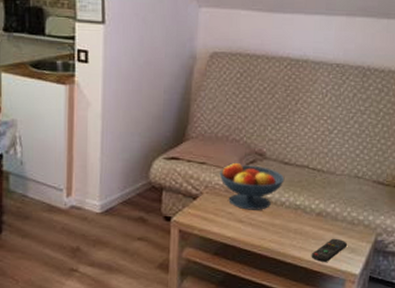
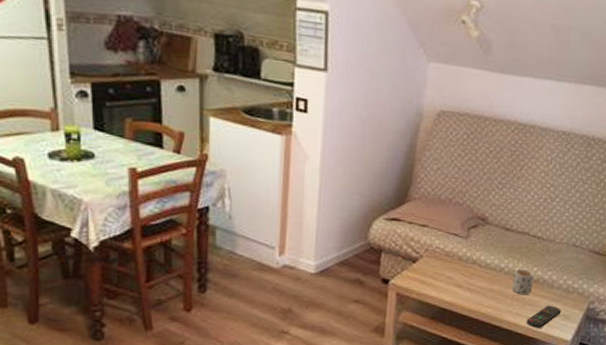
fruit bowl: present [219,163,285,210] -> none [440,227,505,276]
mug: none [294,202,316,229] -> present [512,269,534,295]

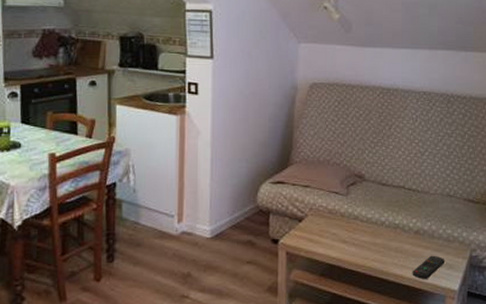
mug: present [512,269,534,295] -> none [394,221,414,247]

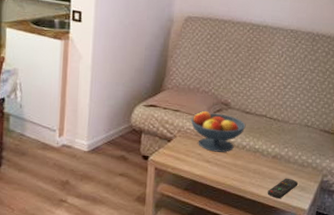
fruit bowl: none [322,186,383,230] -> present [190,111,246,152]

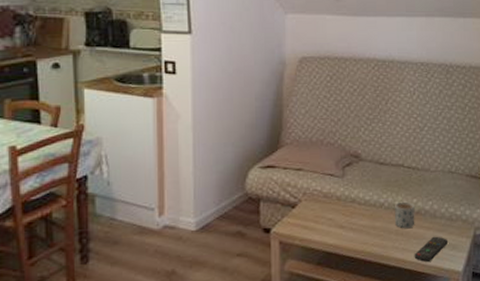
fruit bowl: present [190,111,246,152] -> none [316,167,382,215]
mug: none [253,146,272,169] -> present [394,201,415,229]

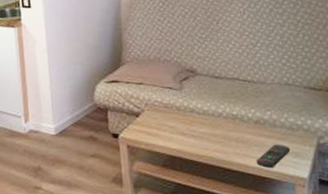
mug: present [394,201,415,229] -> none [233,112,255,137]

